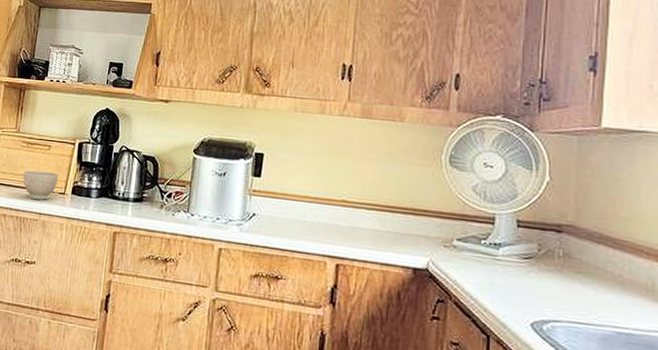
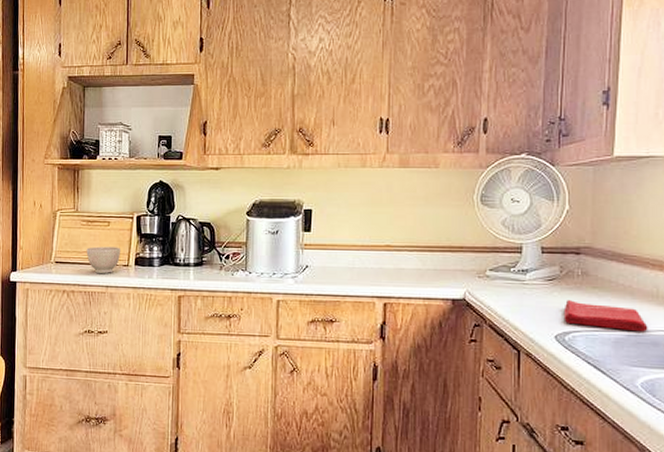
dish towel: none [541,283,642,331] -> present [563,300,648,332]

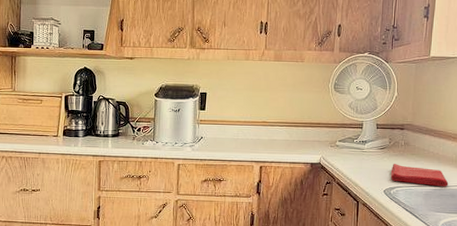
bowl: present [86,246,121,273] -> none [22,120,52,142]

